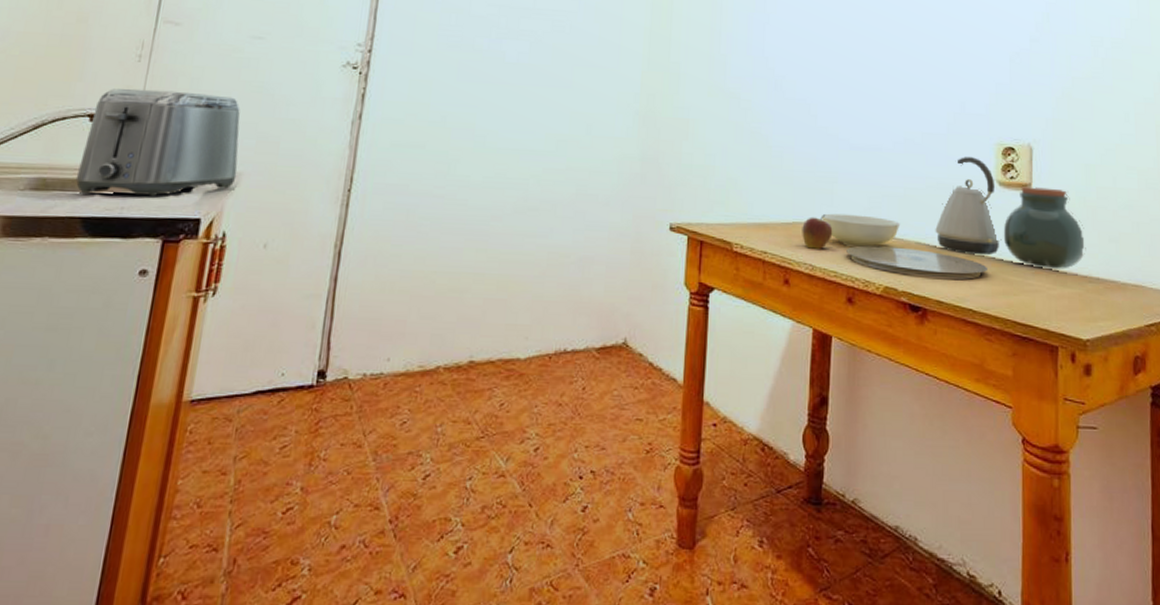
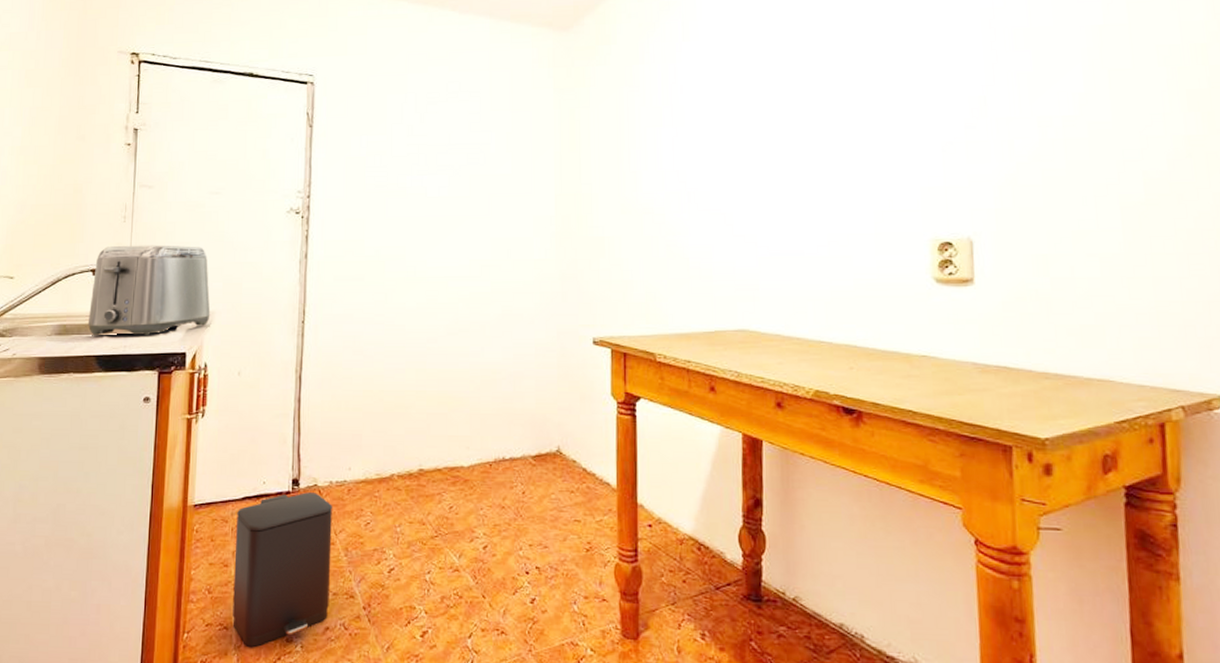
pedal bin: none [225,386,364,573] -> present [233,492,332,648]
fruit: present [802,214,833,251] -> none [725,322,757,357]
bowl: present [820,213,901,248] -> none [743,320,829,353]
plate: present [846,245,989,281] -> none [772,350,929,382]
kettle: present [935,157,1002,256] -> none [867,255,942,355]
jar: present [1003,186,1086,269] -> none [943,282,1041,366]

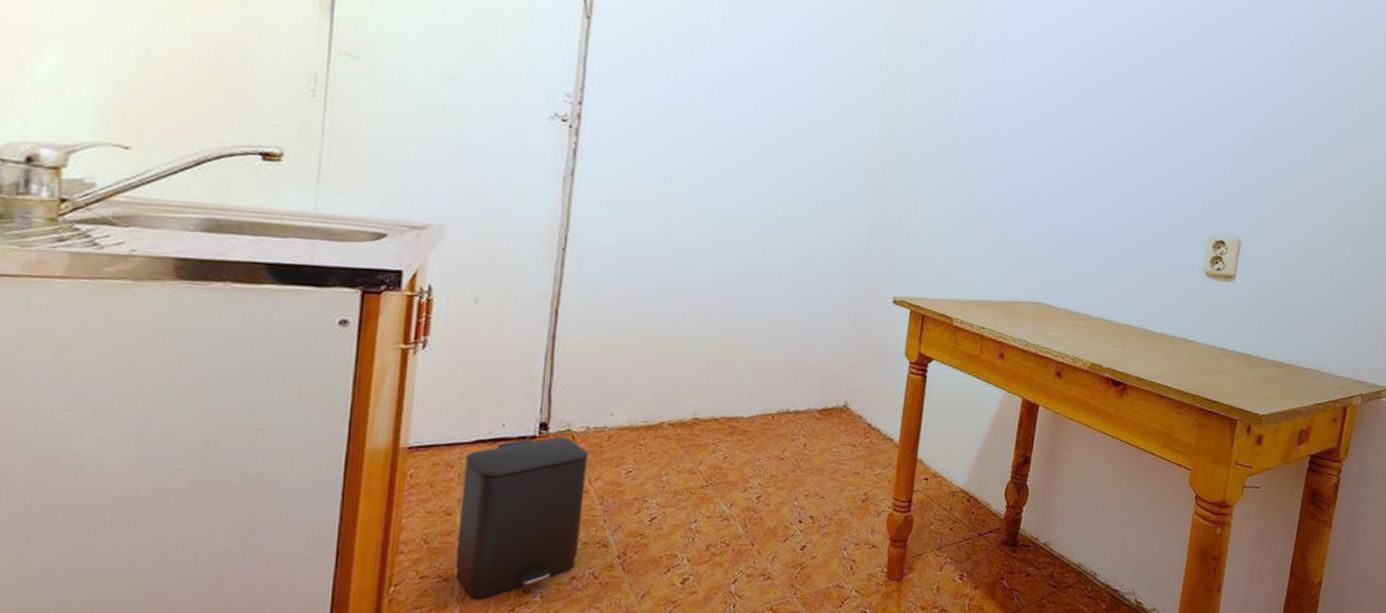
toaster: present [87,245,211,336] -> none [253,125,439,245]

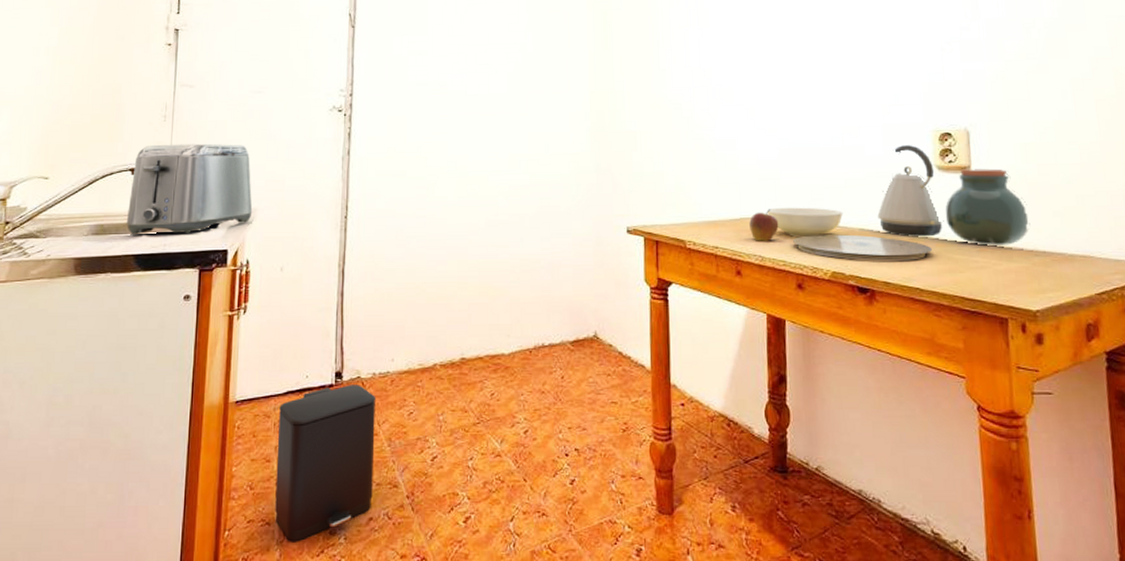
toaster: none [253,125,439,245] -> present [126,143,253,235]
fruit: none [1019,295,1049,328] -> present [749,209,779,243]
bowl: none [1038,294,1112,328] -> present [766,207,844,238]
plate: none [1059,325,1186,360] -> present [793,234,933,262]
kettle: none [1143,247,1202,339] -> present [877,145,944,237]
jar: none [1203,278,1276,354] -> present [944,168,1031,246]

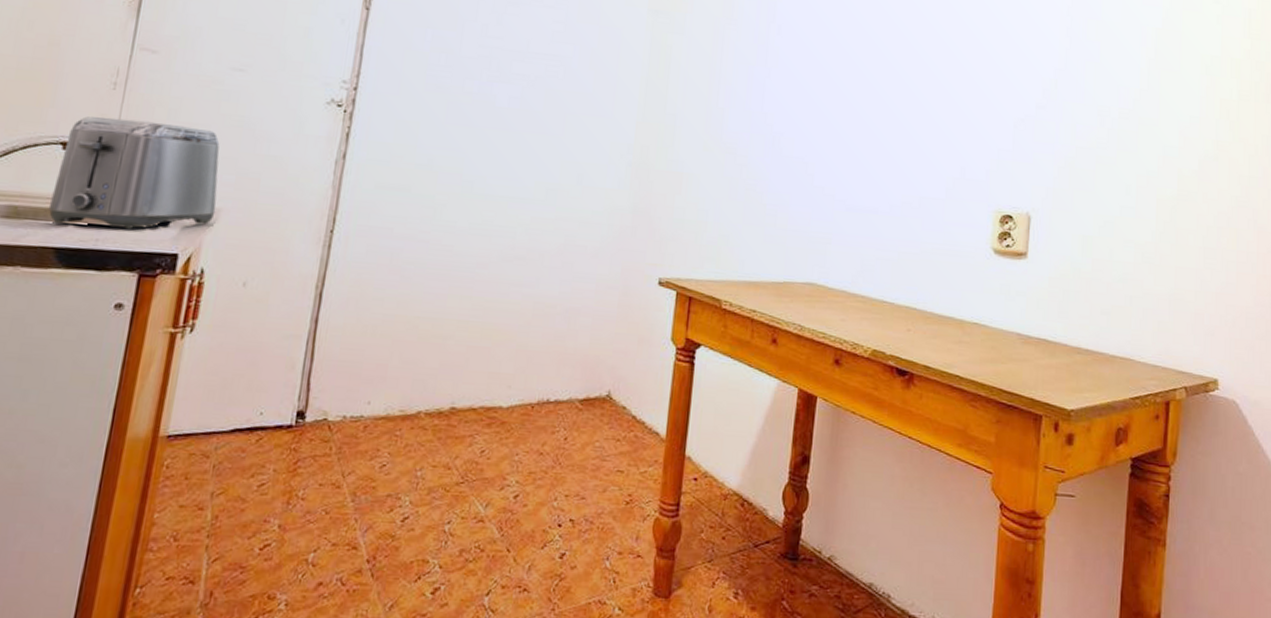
pedal bin: present [275,385,375,542] -> none [202,427,343,606]
fruit: present [749,209,779,243] -> none [792,275,824,311]
bowl: present [766,207,844,238] -> none [812,274,893,311]
plate: present [793,234,933,262] -> none [836,308,978,347]
kettle: present [877,145,944,237] -> none [927,223,993,323]
jar: present [944,168,1031,246] -> none [995,255,1077,340]

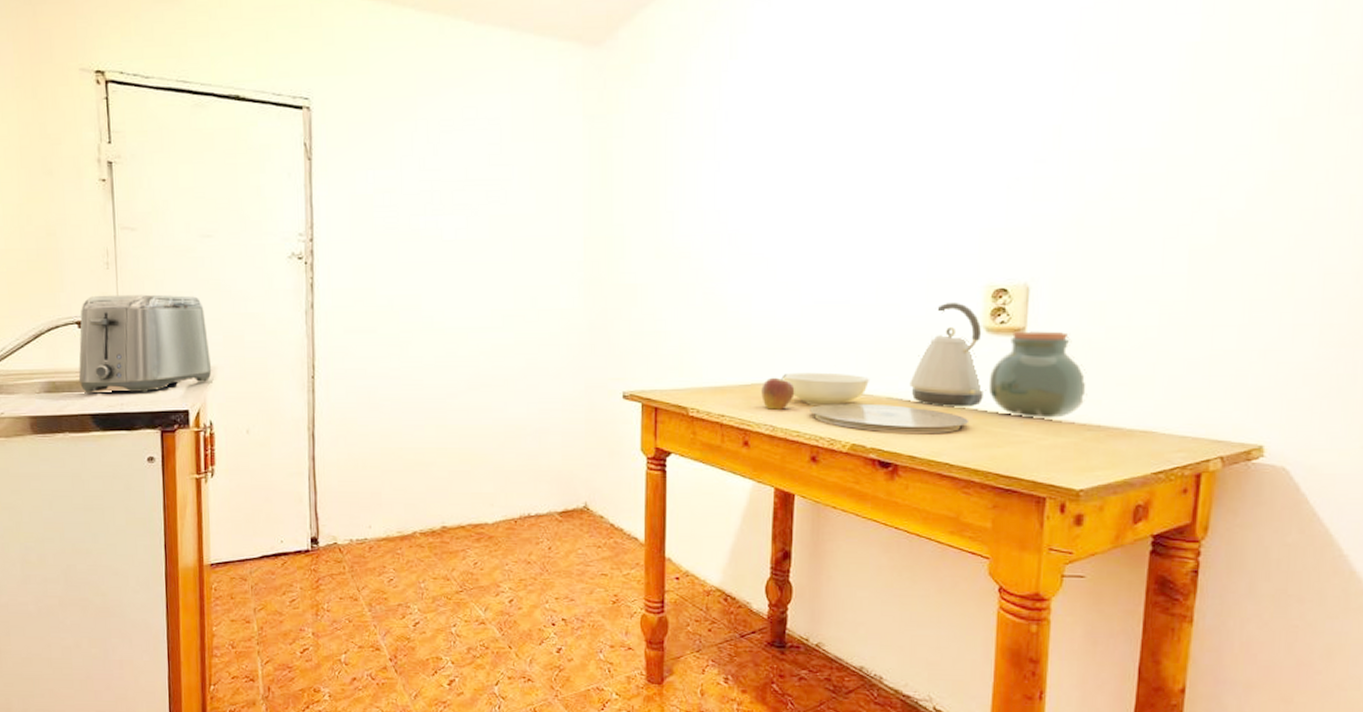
fruit: none [792,275,824,311] -> present [761,374,795,411]
bowl: none [812,274,893,311] -> present [781,372,871,407]
plate: none [836,308,978,347] -> present [810,403,970,435]
kettle: none [927,223,993,323] -> present [909,303,987,408]
jar: none [995,255,1077,340] -> present [988,331,1088,418]

